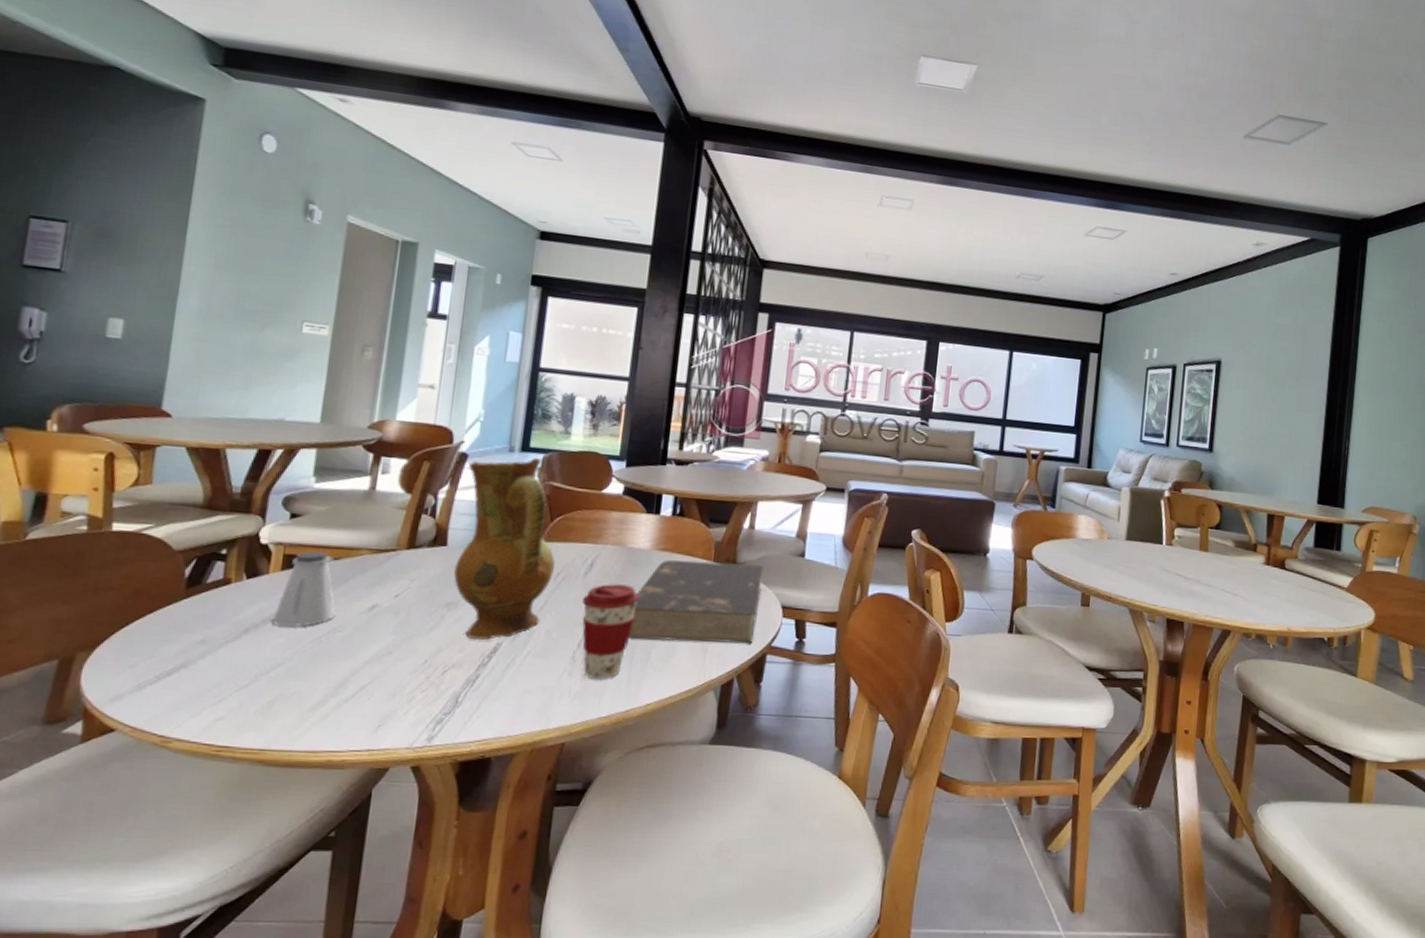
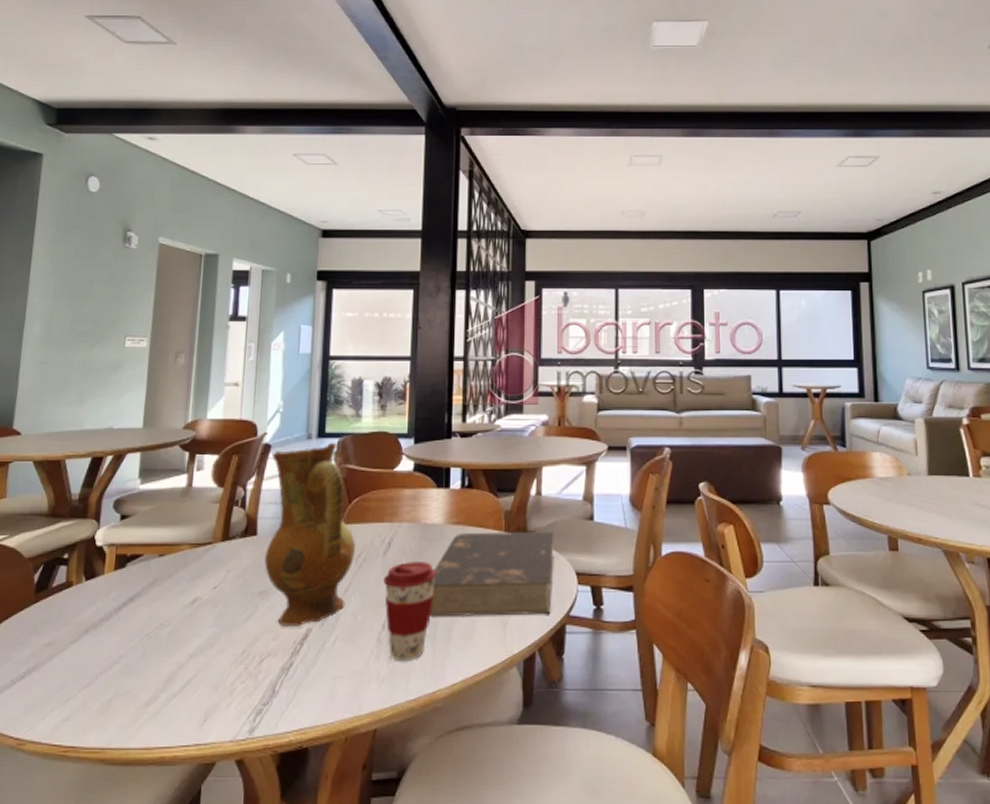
saltshaker: present [272,551,336,627] -> none [108,549,162,626]

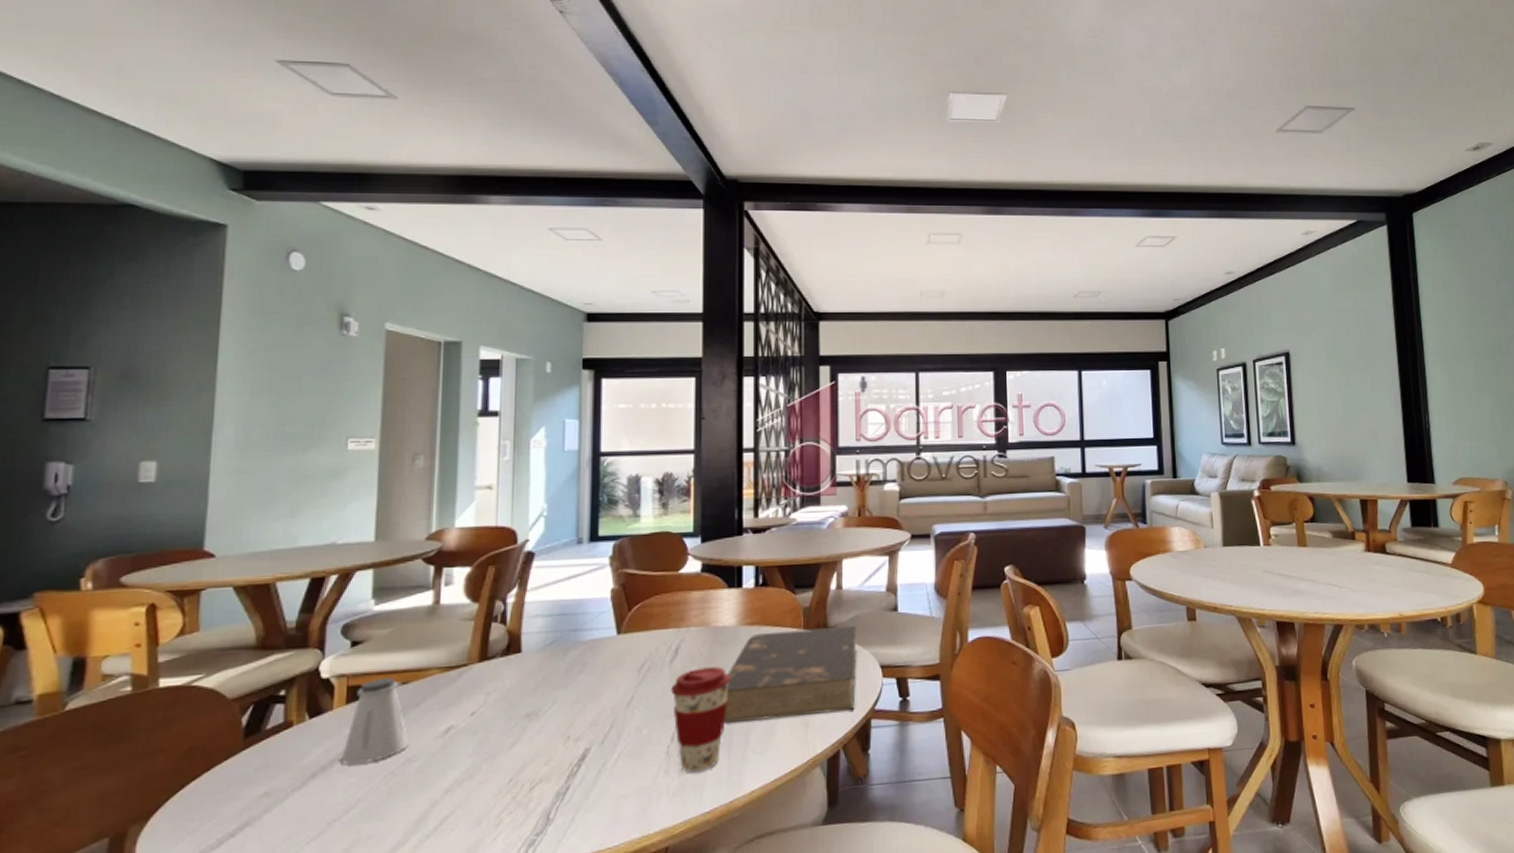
saltshaker: none [108,549,162,626] -> present [341,677,409,766]
ceramic jug: present [265,443,357,628] -> none [532,547,639,750]

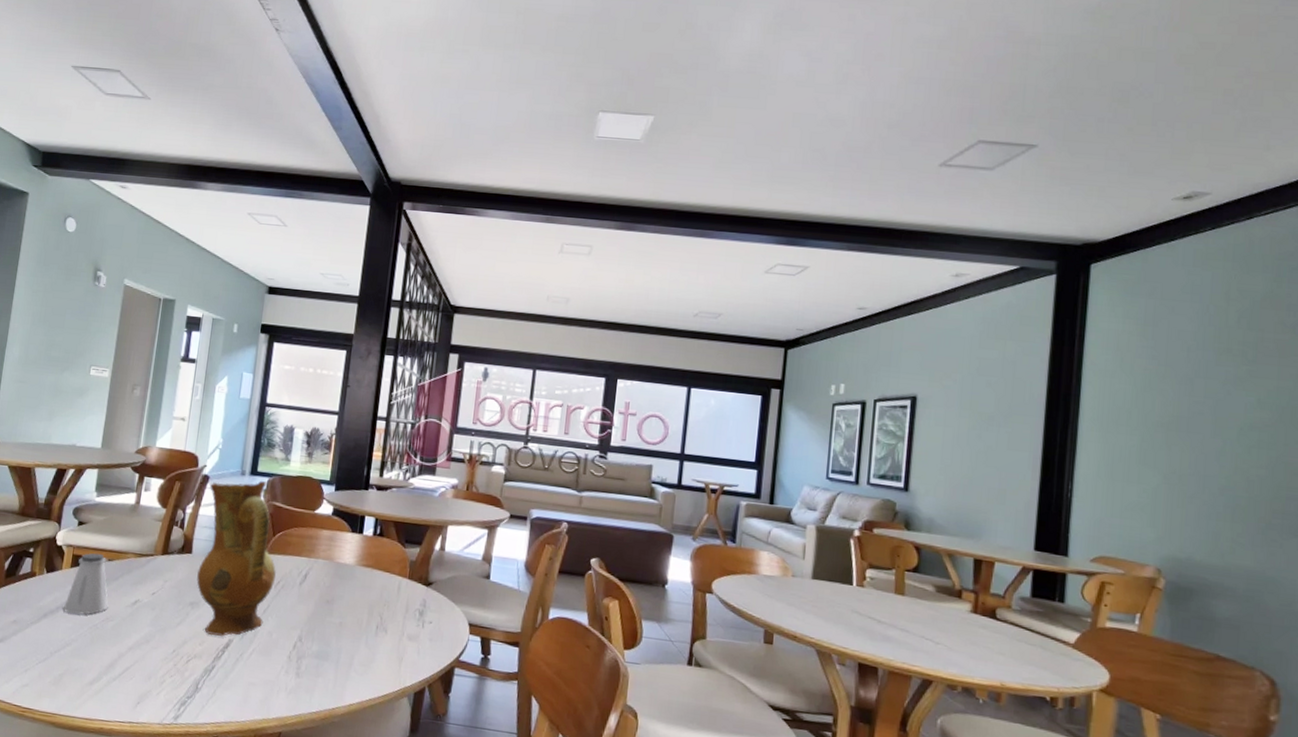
ceramic jug: none [532,547,639,750] -> present [197,481,277,636]
coffee cup: present [671,666,730,773] -> none [297,593,345,679]
book: present [724,626,857,724] -> none [335,575,453,657]

